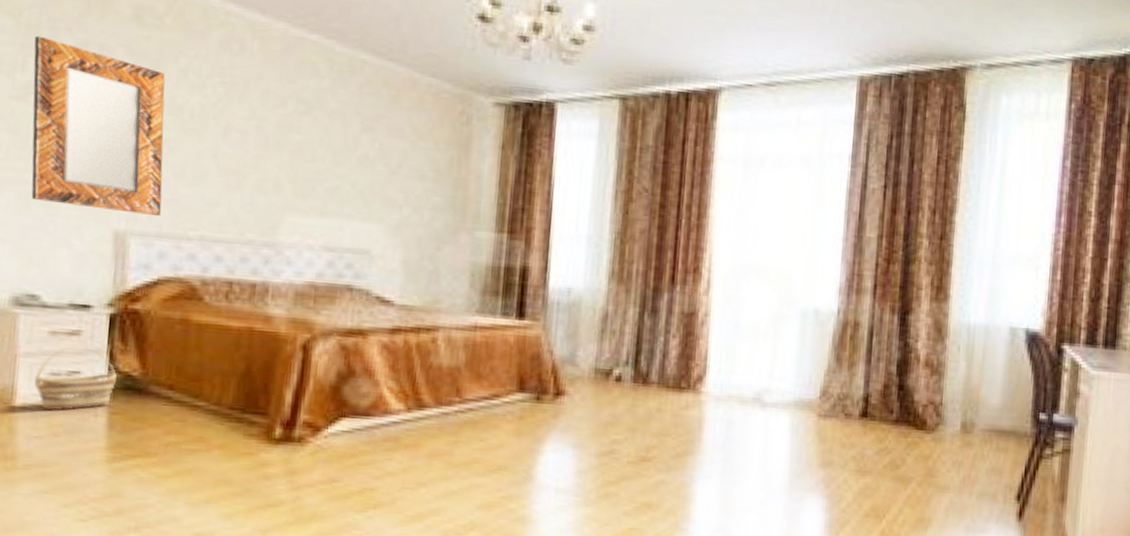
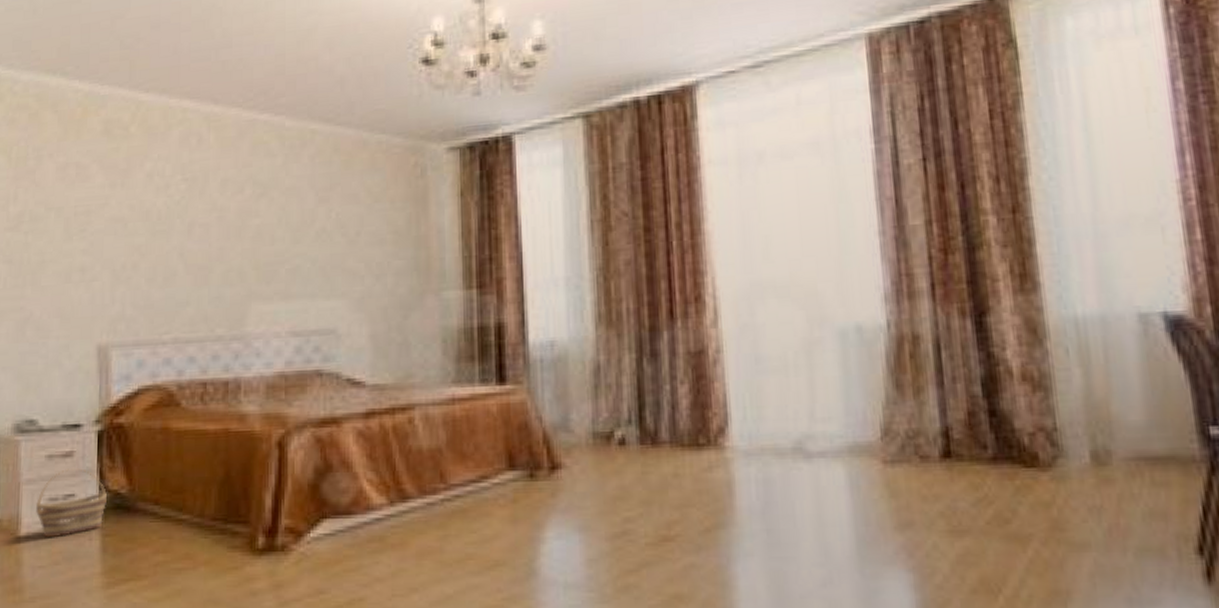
home mirror: present [31,35,166,216] -> none [23,166,137,326]

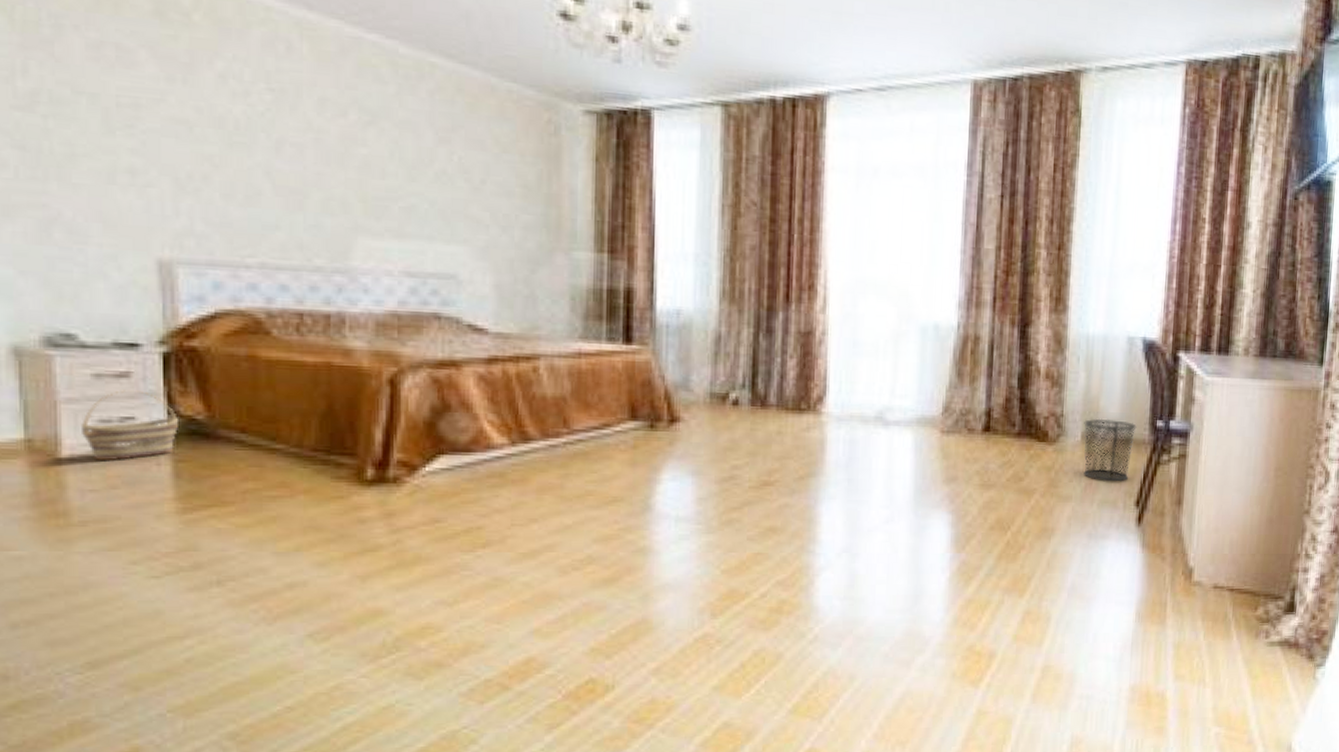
waste bin: none [1090,429,1179,520] -> present [1083,418,1137,482]

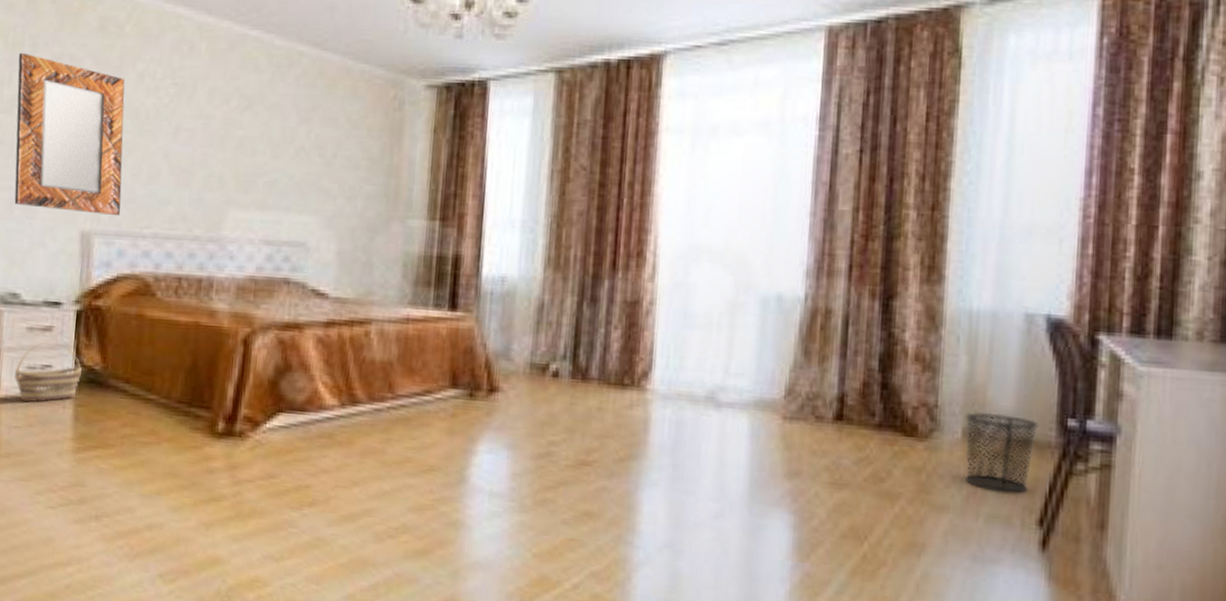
home mirror: none [35,34,210,241] -> present [14,52,125,215]

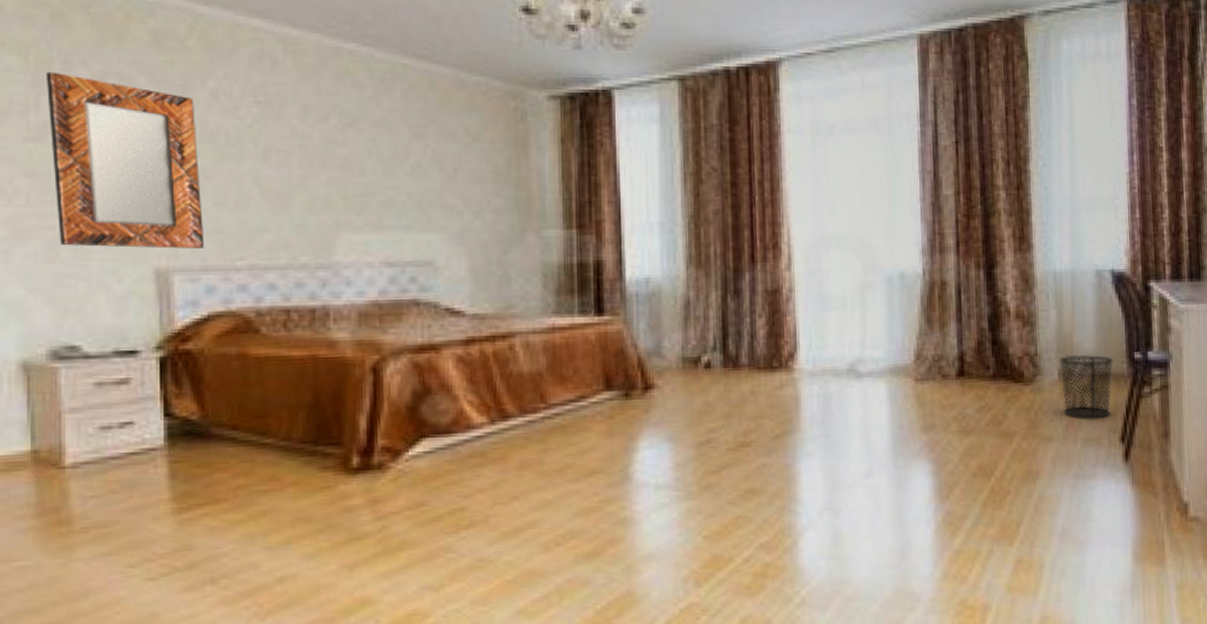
basket: present [15,342,82,403] -> none [84,396,174,468]

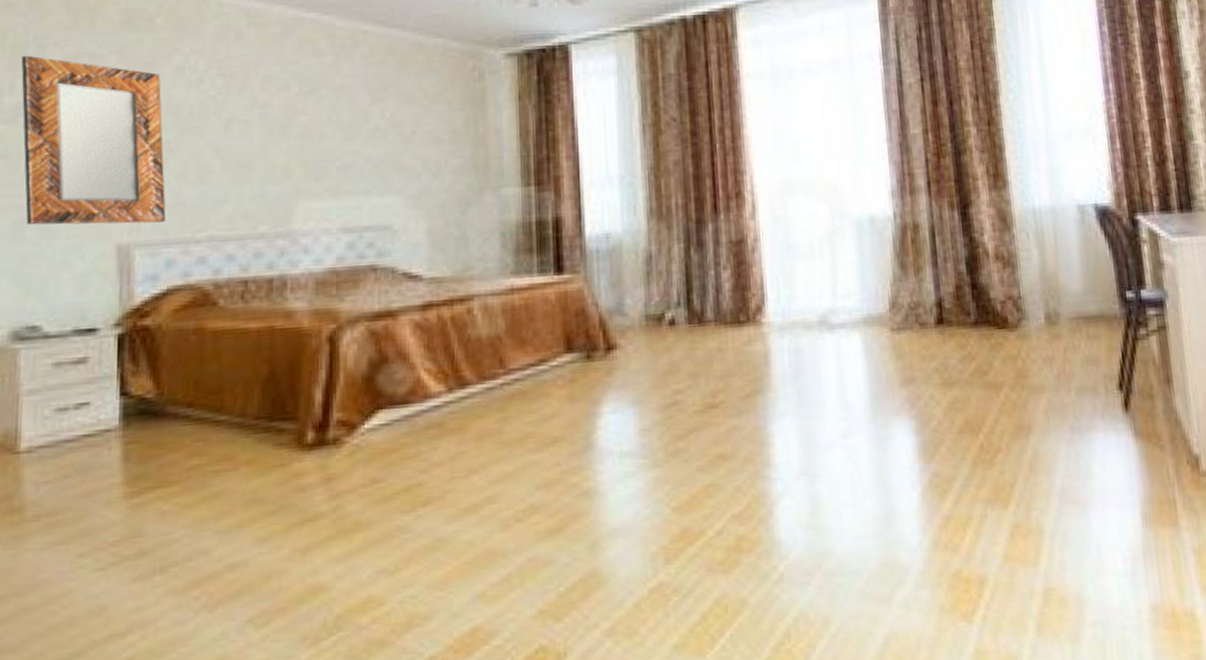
waste bin: present [1059,354,1114,419] -> none [1045,295,1106,366]

